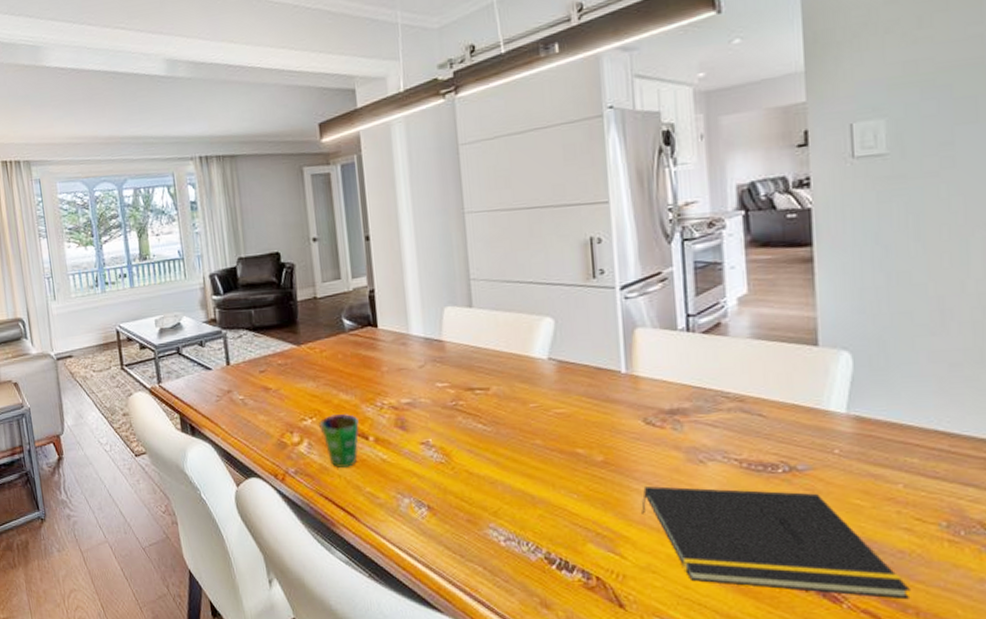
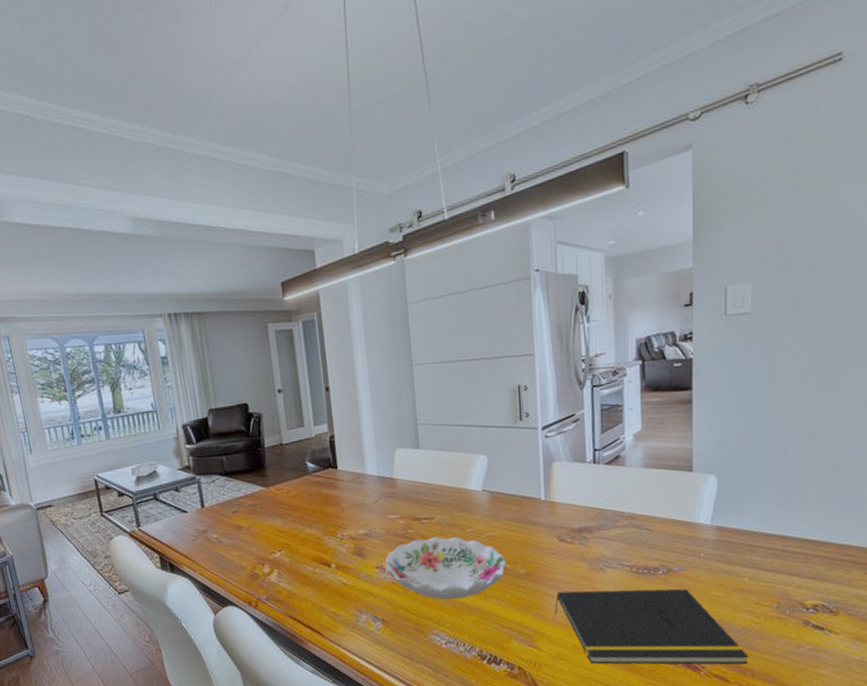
cup: present [319,413,359,469] -> none [287,545,323,594]
decorative bowl: none [431,411,580,488] -> present [385,536,507,600]

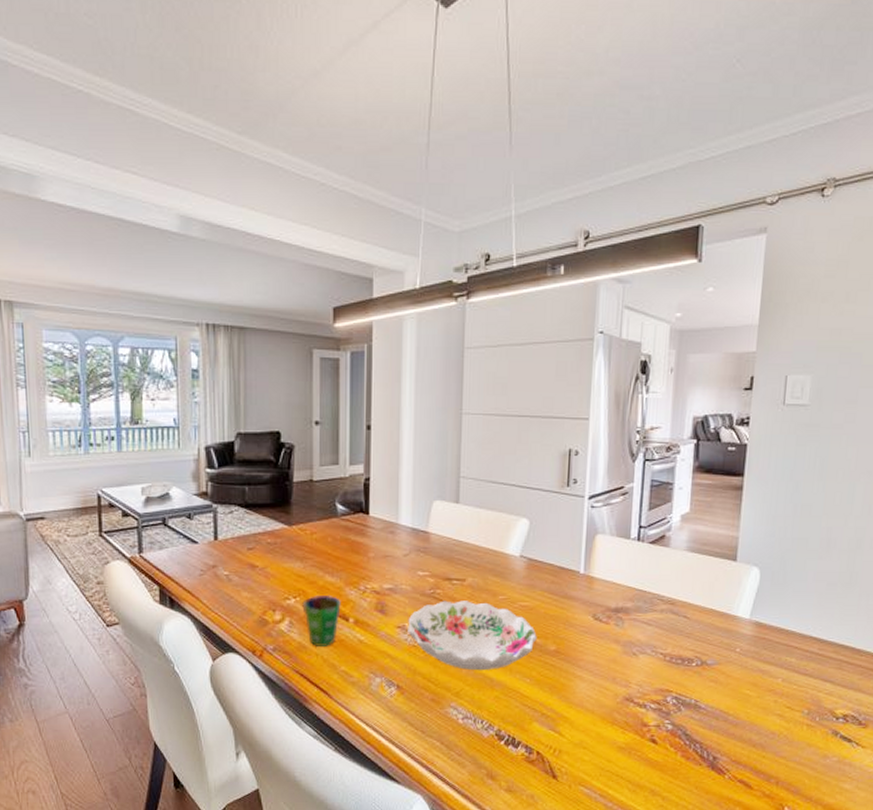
cup: none [287,545,323,594] -> present [302,594,341,648]
notepad: present [554,588,749,665] -> none [581,674,775,772]

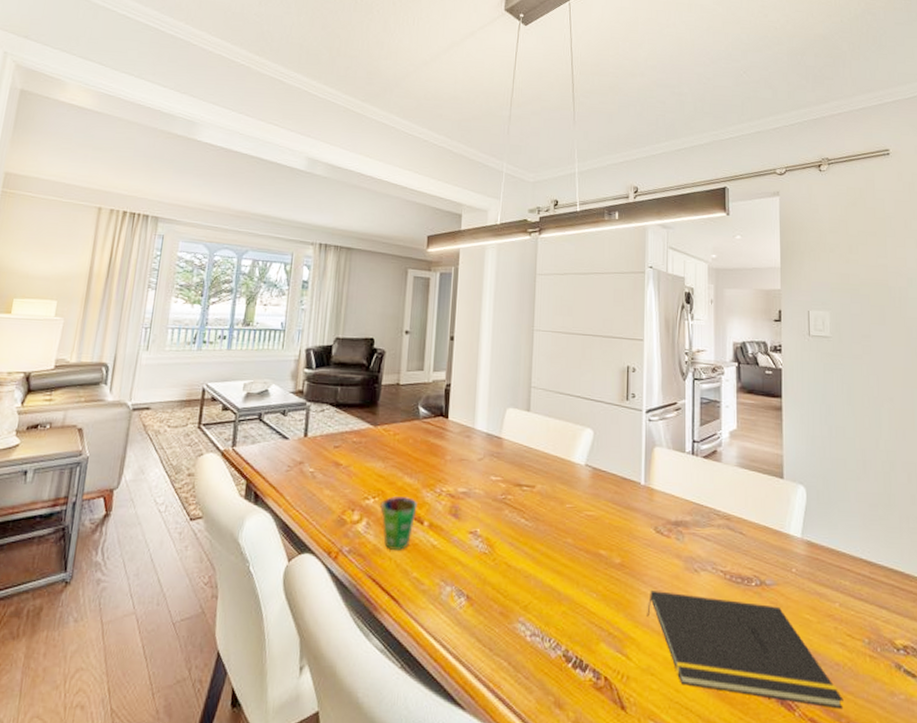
decorative bowl: present [407,600,537,671] -> none [479,507,602,583]
notepad: none [581,674,775,772] -> present [647,590,844,710]

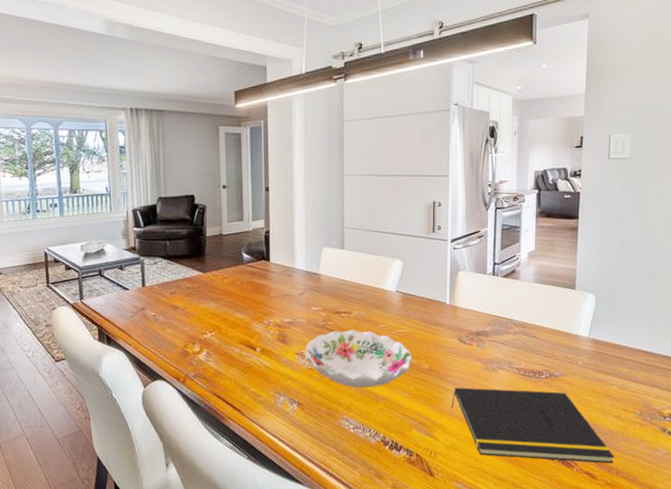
cup: present [380,495,417,551] -> none [217,329,249,373]
decorative bowl: none [479,507,602,583] -> present [305,330,413,388]

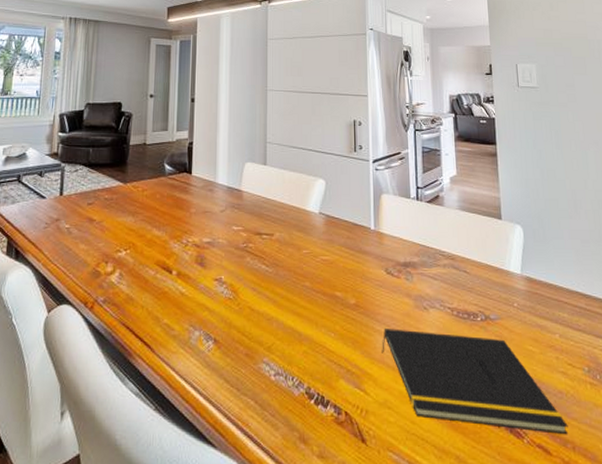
decorative bowl: present [305,330,413,388] -> none [224,254,338,325]

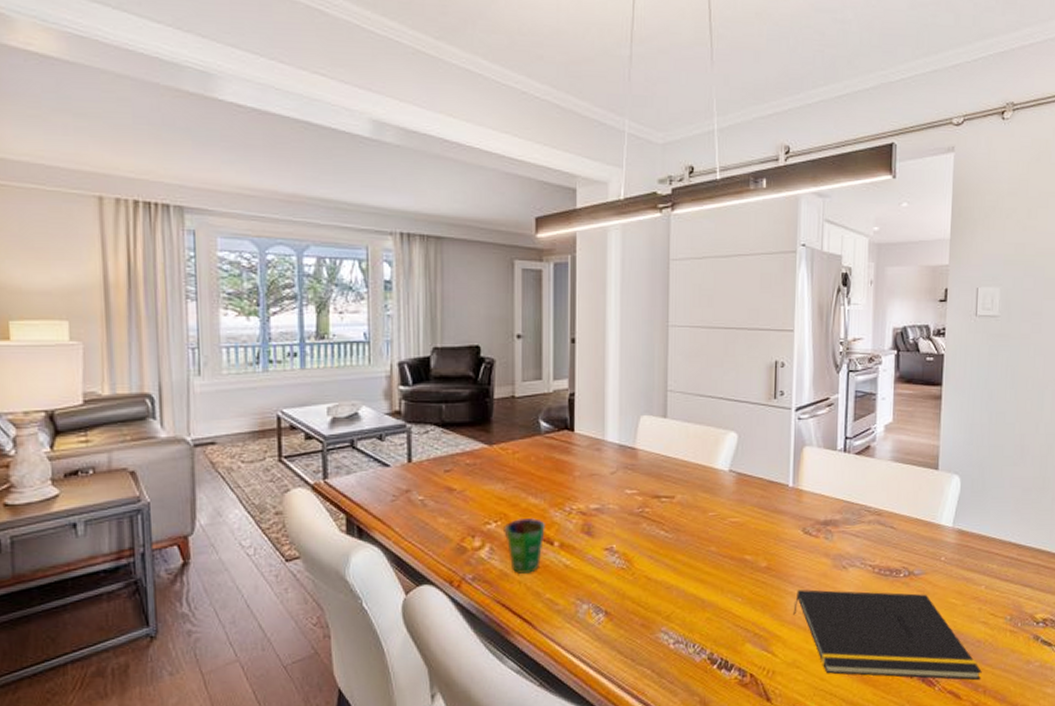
cup: none [131,247,166,300] -> present [504,517,545,575]

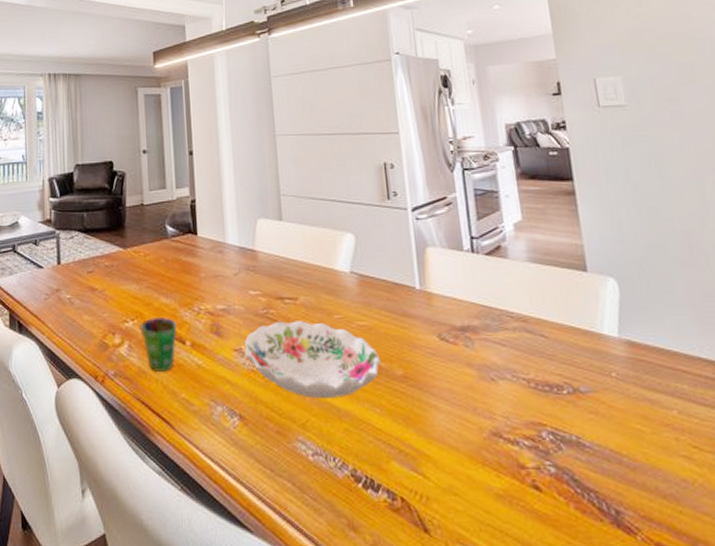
decorative bowl: none [615,519,748,592] -> present [244,321,381,399]
notepad: present [793,589,982,681] -> none [440,403,698,533]

